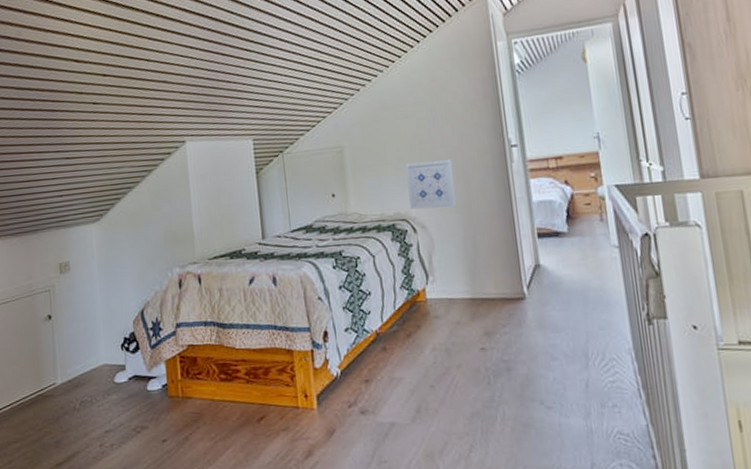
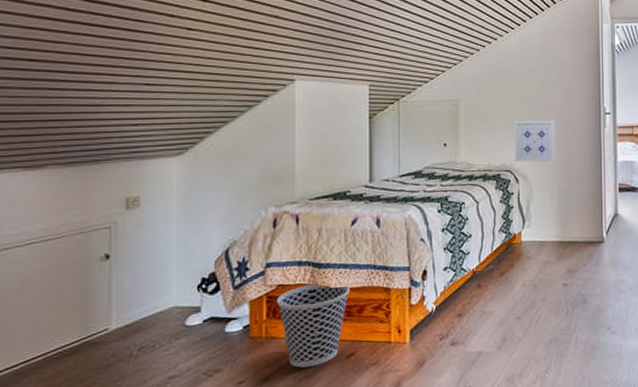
wastebasket: none [189,344,254,429] -> present [277,284,350,368]

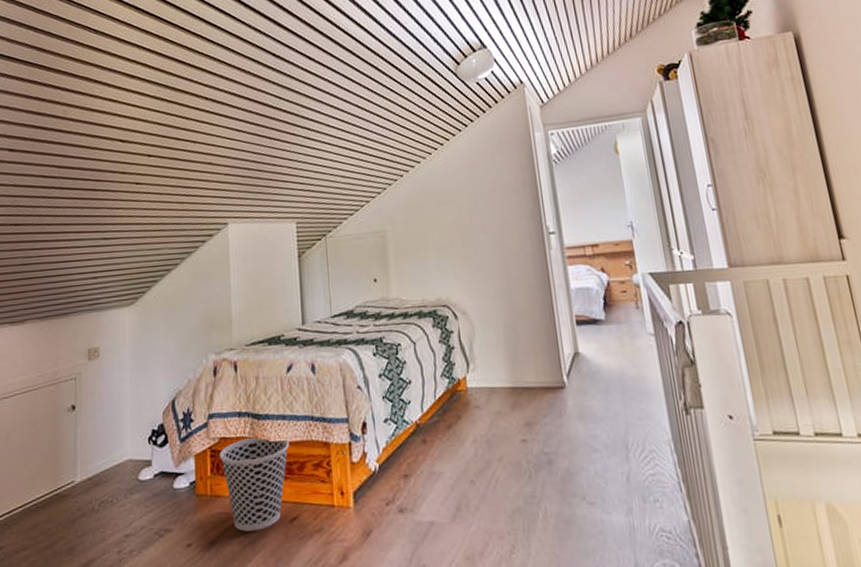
wall art: present [515,120,556,163] -> none [447,246,498,296]

